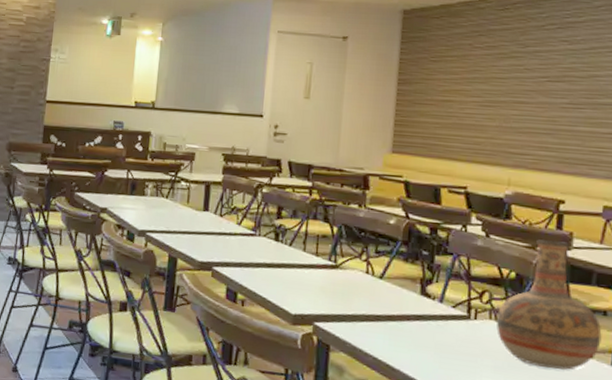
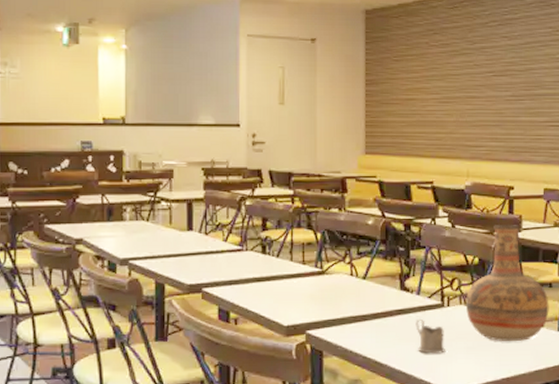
tea glass holder: none [435,327,469,368] -> present [415,318,445,354]

